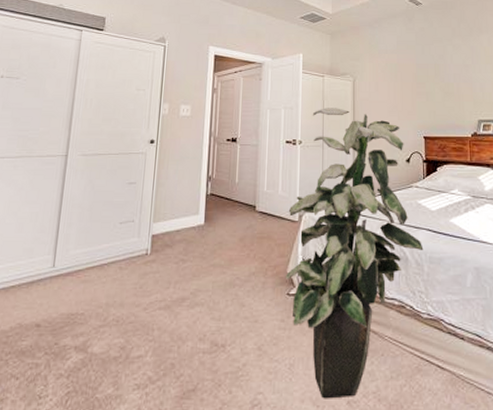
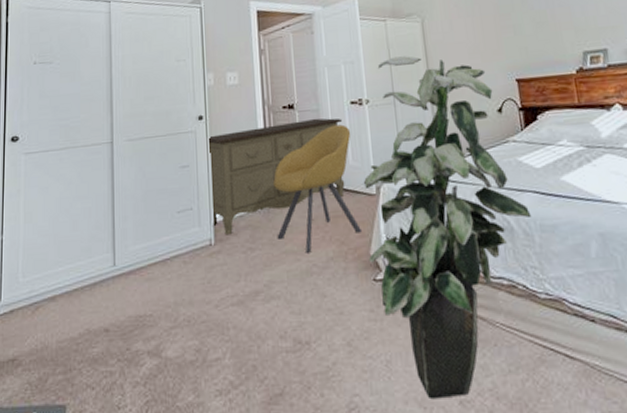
dresser: none [152,152,277,247] -> present [209,118,345,235]
chair: none [207,159,283,267] -> present [273,124,363,253]

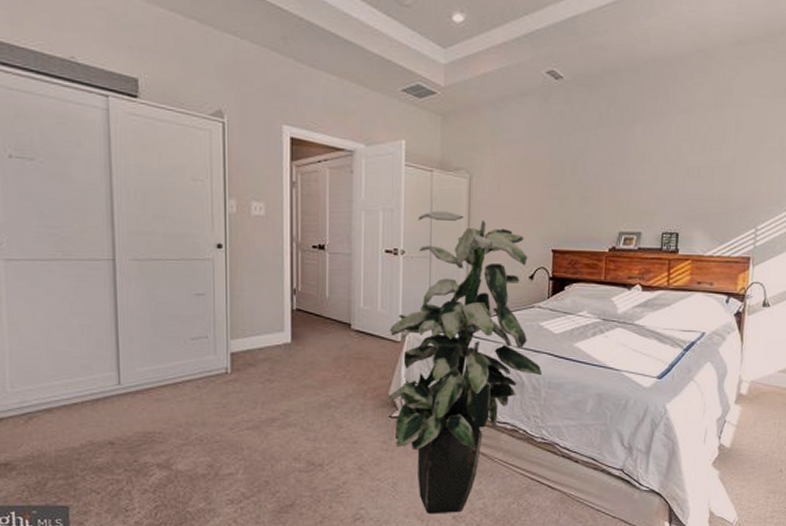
dresser: present [209,118,345,235] -> none [229,262,375,366]
chair: present [273,124,363,253] -> none [297,271,384,389]

